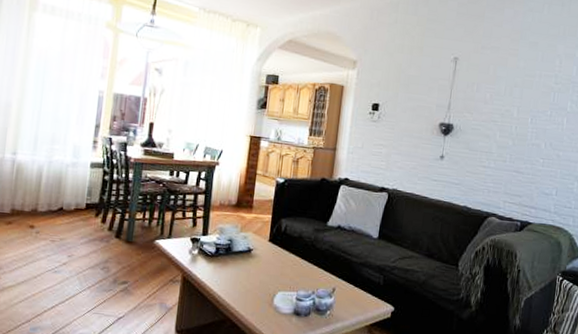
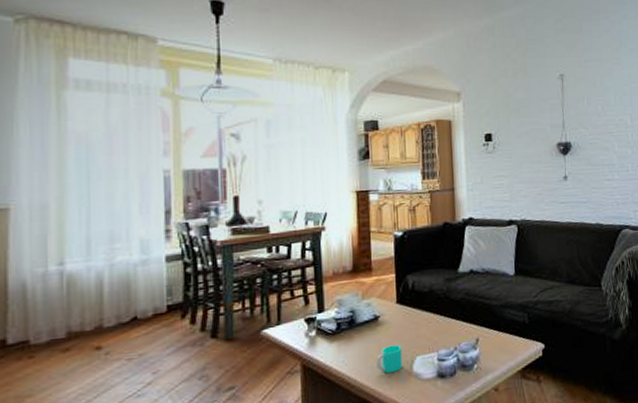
cup: none [243,277,267,301] -> present [376,344,403,374]

